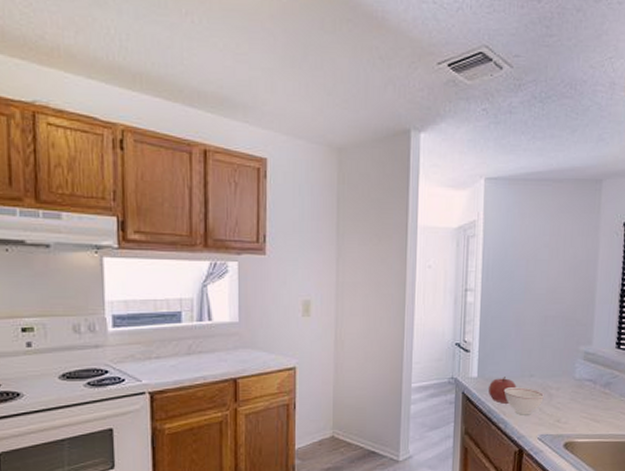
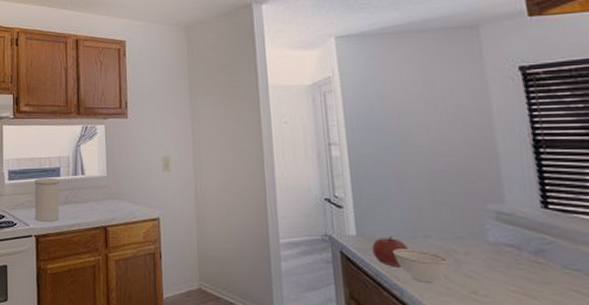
canister: none [148,325,181,376] -> present [34,179,60,222]

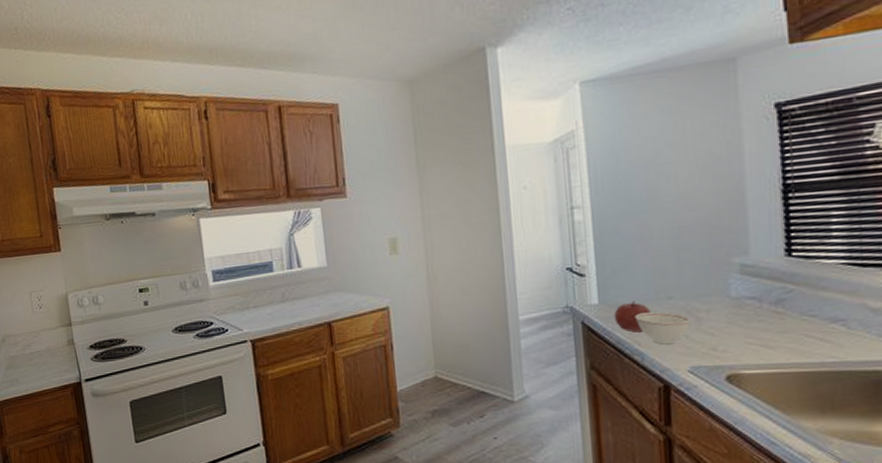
canister: present [34,179,60,222] -> none [244,274,277,325]

